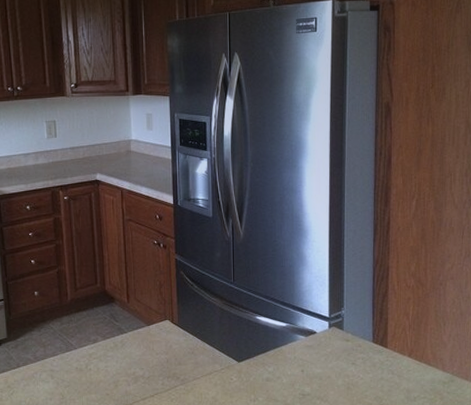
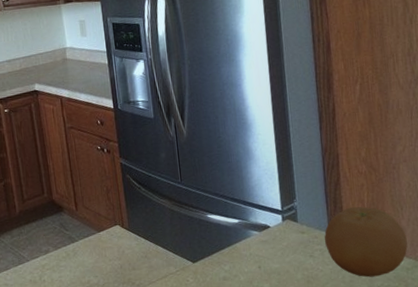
fruit: none [367,319,446,388] -> present [324,206,408,277]

